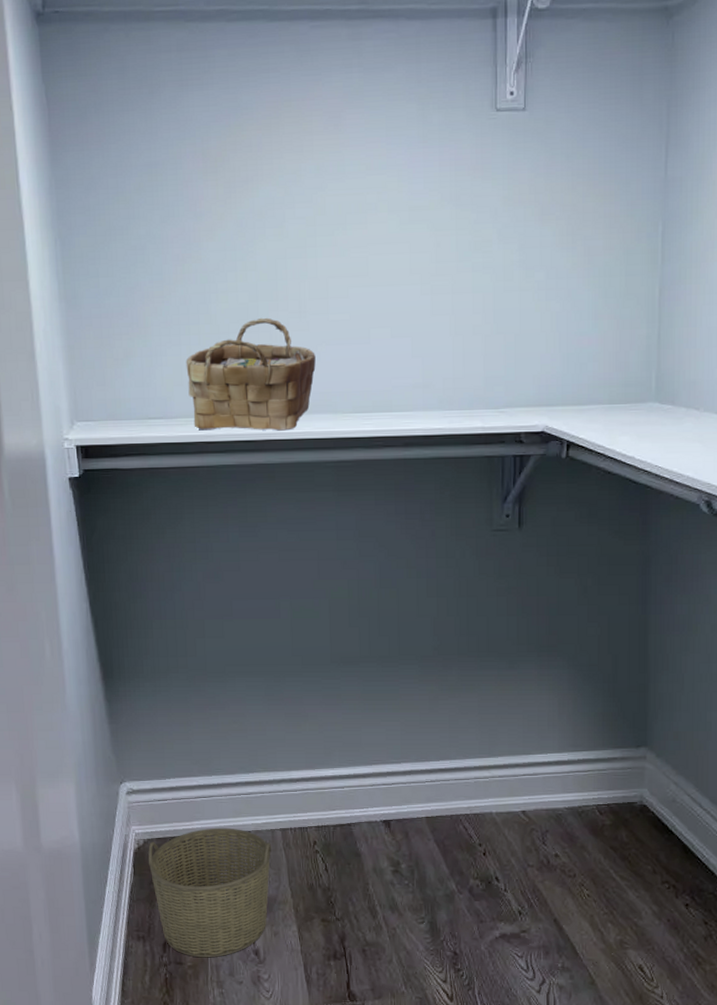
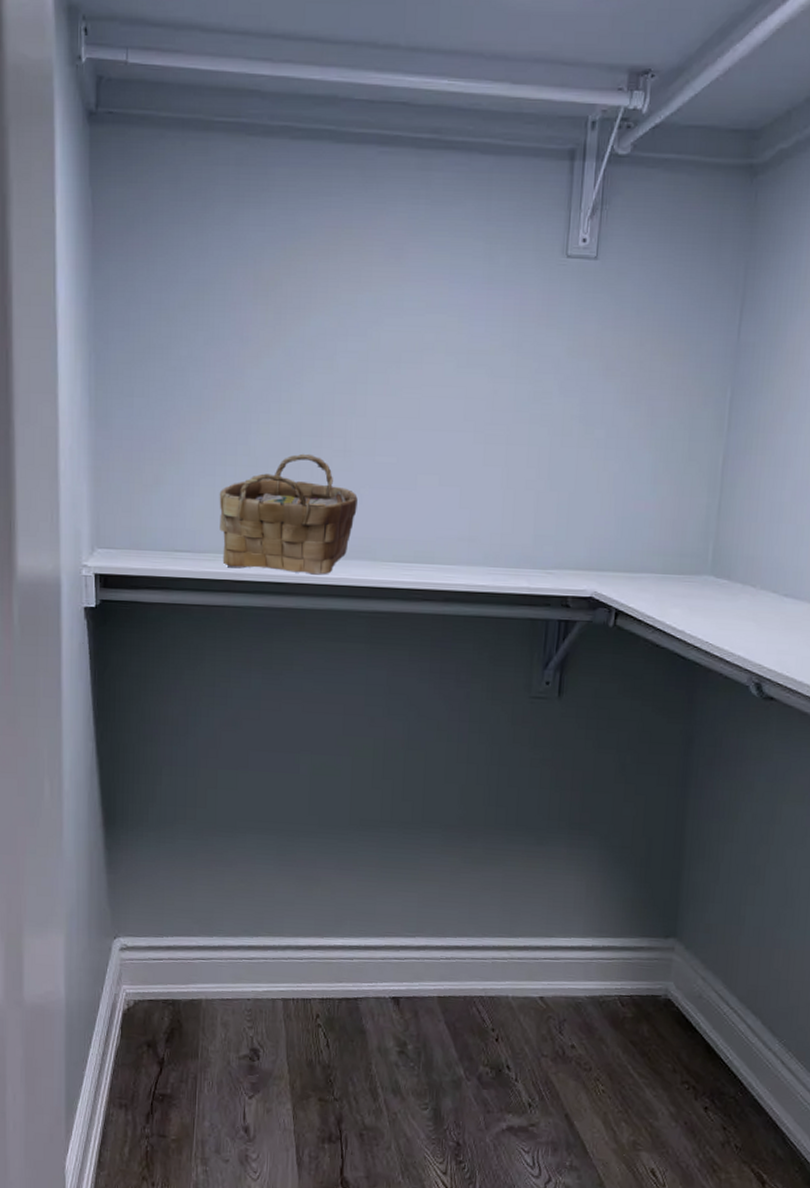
basket: present [148,827,271,958] -> none [137,992,271,1132]

